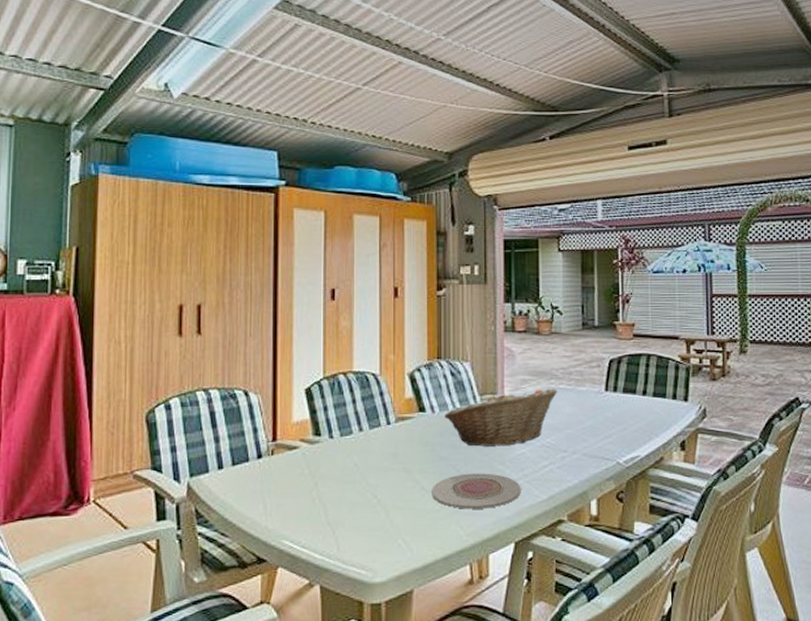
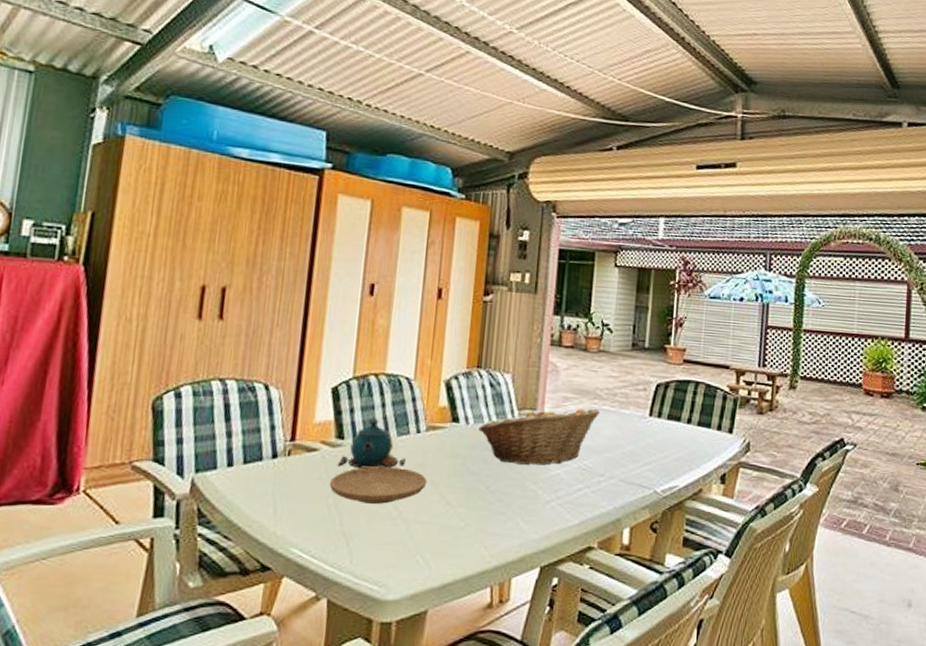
plate: none [311,458,401,494] -> present [329,466,427,504]
teapot: none [317,415,379,462] -> present [337,419,405,469]
plate: present [431,473,521,509] -> none [457,491,552,530]

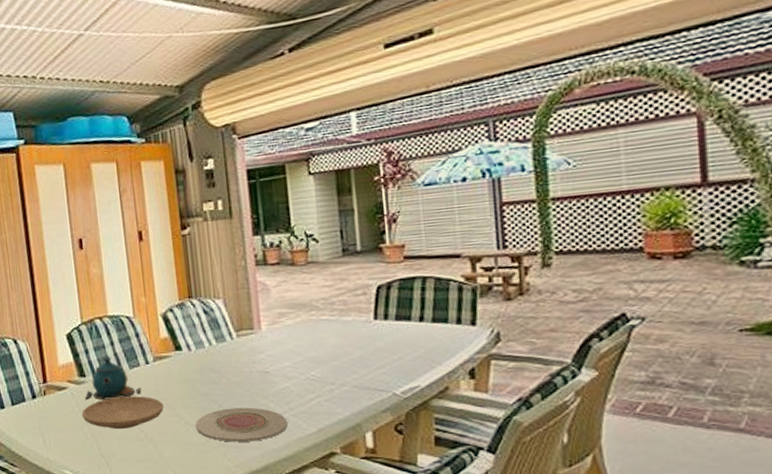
plate: none [457,491,552,530] -> present [195,407,288,442]
fruit basket: present [478,407,600,466] -> none [201,320,319,382]

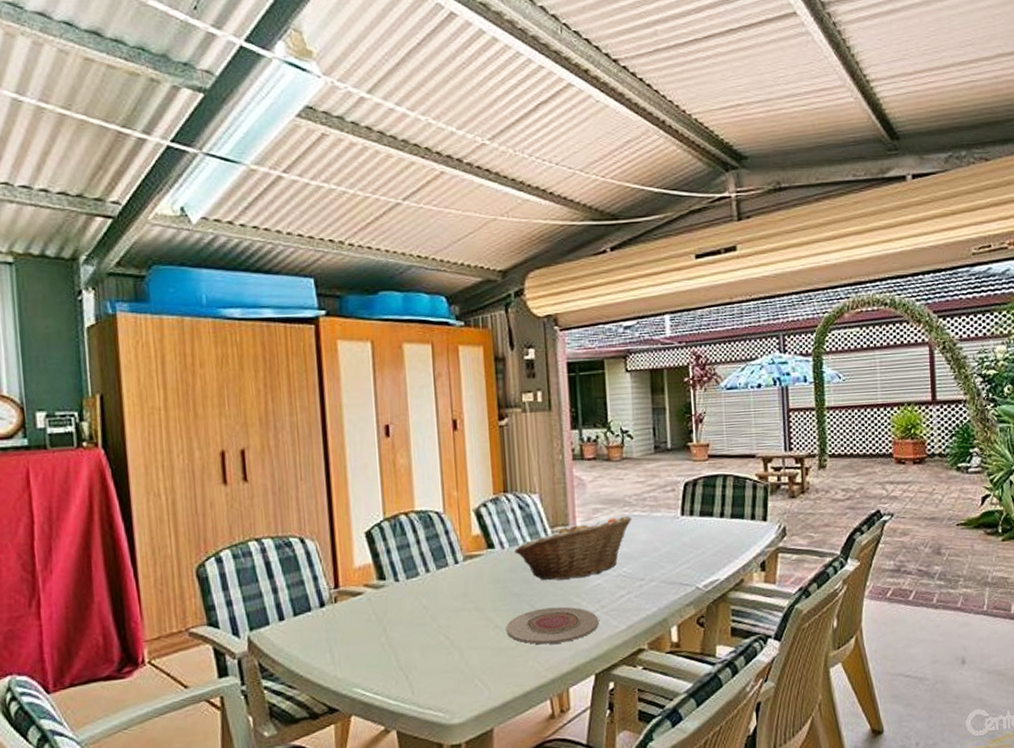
plate: present [81,396,164,429] -> none [379,599,473,638]
teapot: present [84,357,141,400] -> none [383,557,449,606]
fruit basket: none [201,320,319,382] -> present [514,515,631,580]

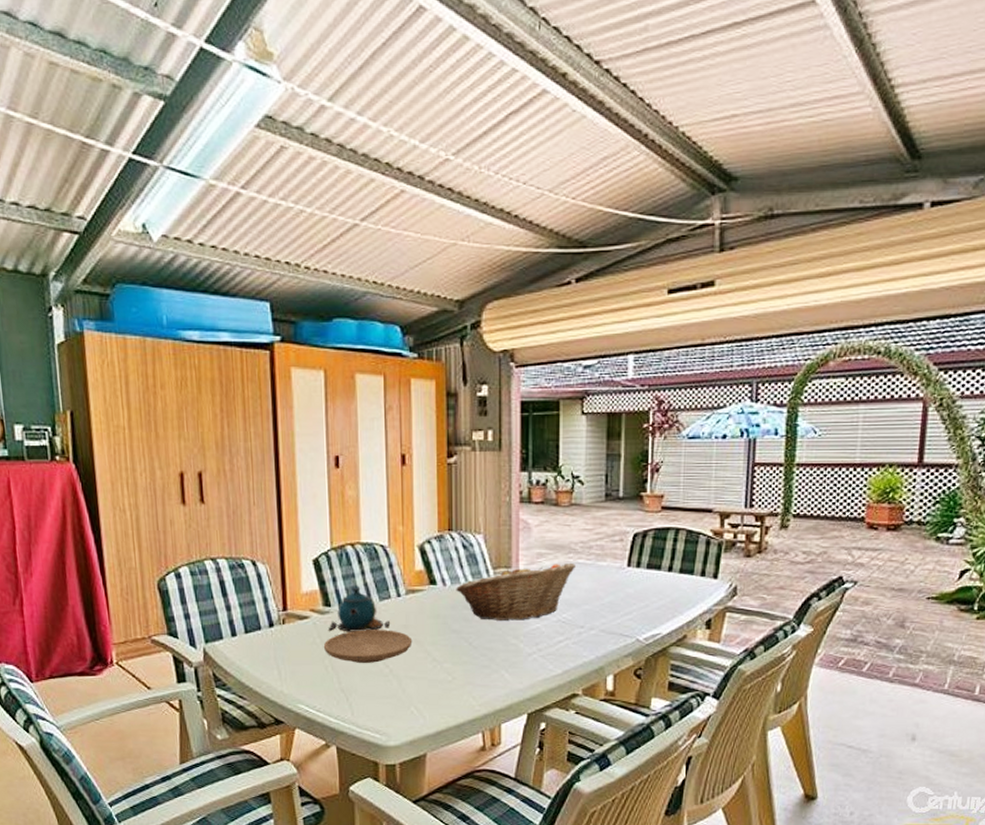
plate: none [379,599,473,638] -> present [323,630,413,663]
teapot: none [383,557,449,606] -> present [328,587,390,632]
plate: present [506,606,599,645] -> none [443,646,535,681]

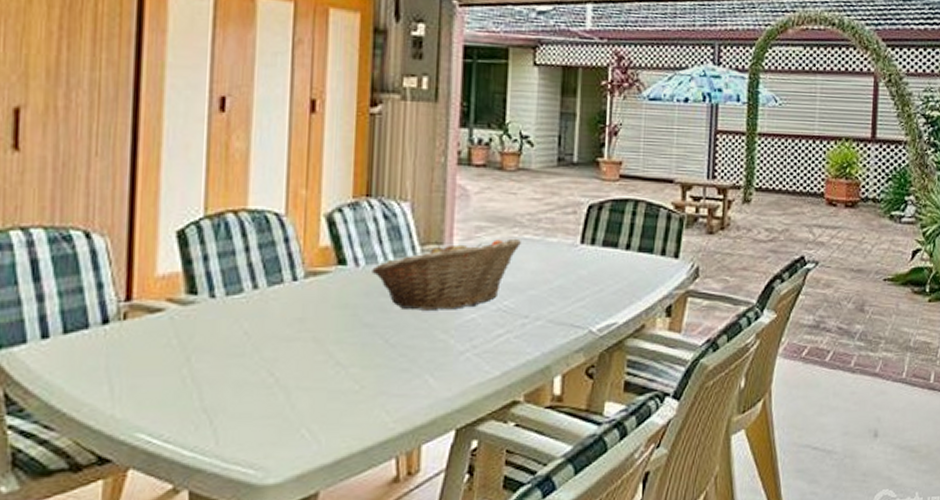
plate: present [323,630,413,663] -> none [181,325,310,371]
teapot: present [328,587,390,632] -> none [190,268,280,329]

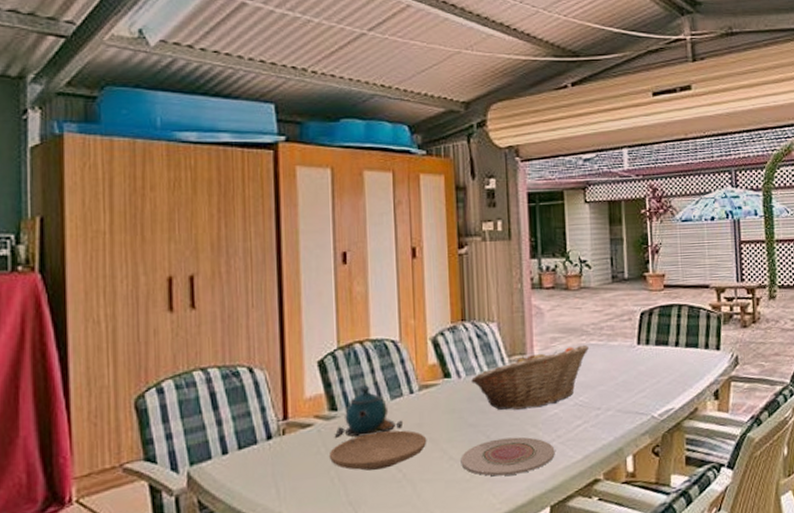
plate: none [181,325,310,371] -> present [328,430,427,471]
teapot: none [190,268,280,329] -> present [334,386,402,438]
plate: none [349,343,468,389] -> present [461,437,555,477]

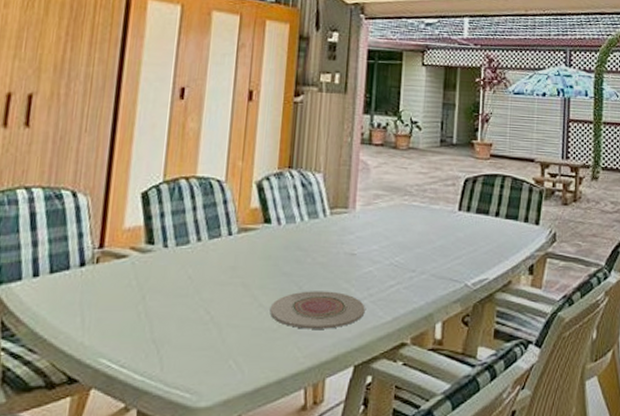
plate: present [328,430,427,471] -> none [139,271,240,309]
teapot: present [334,386,402,438] -> none [147,223,217,274]
fruit basket: present [471,344,589,410] -> none [290,205,410,263]

